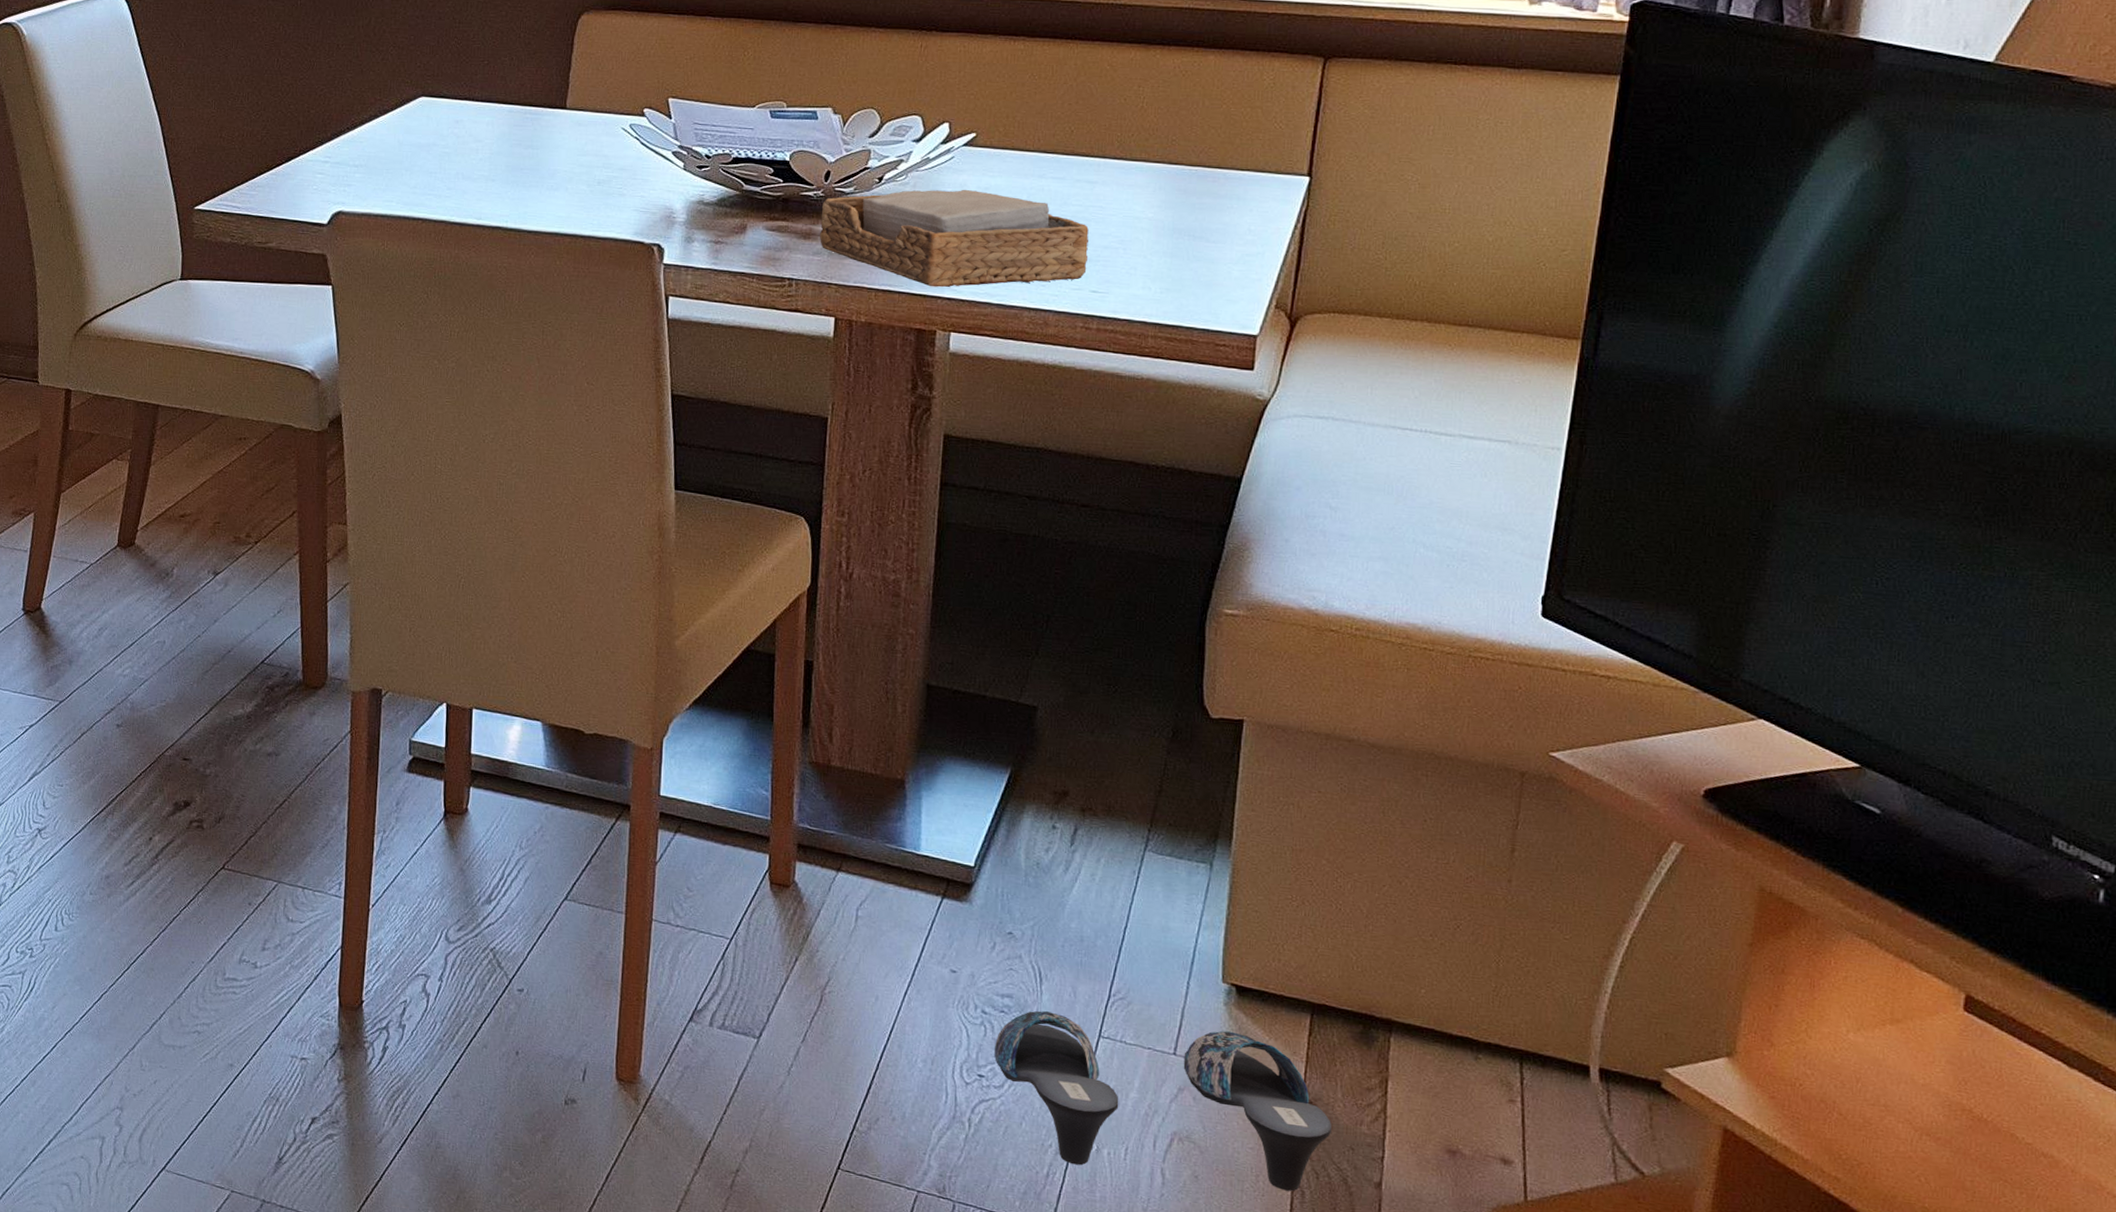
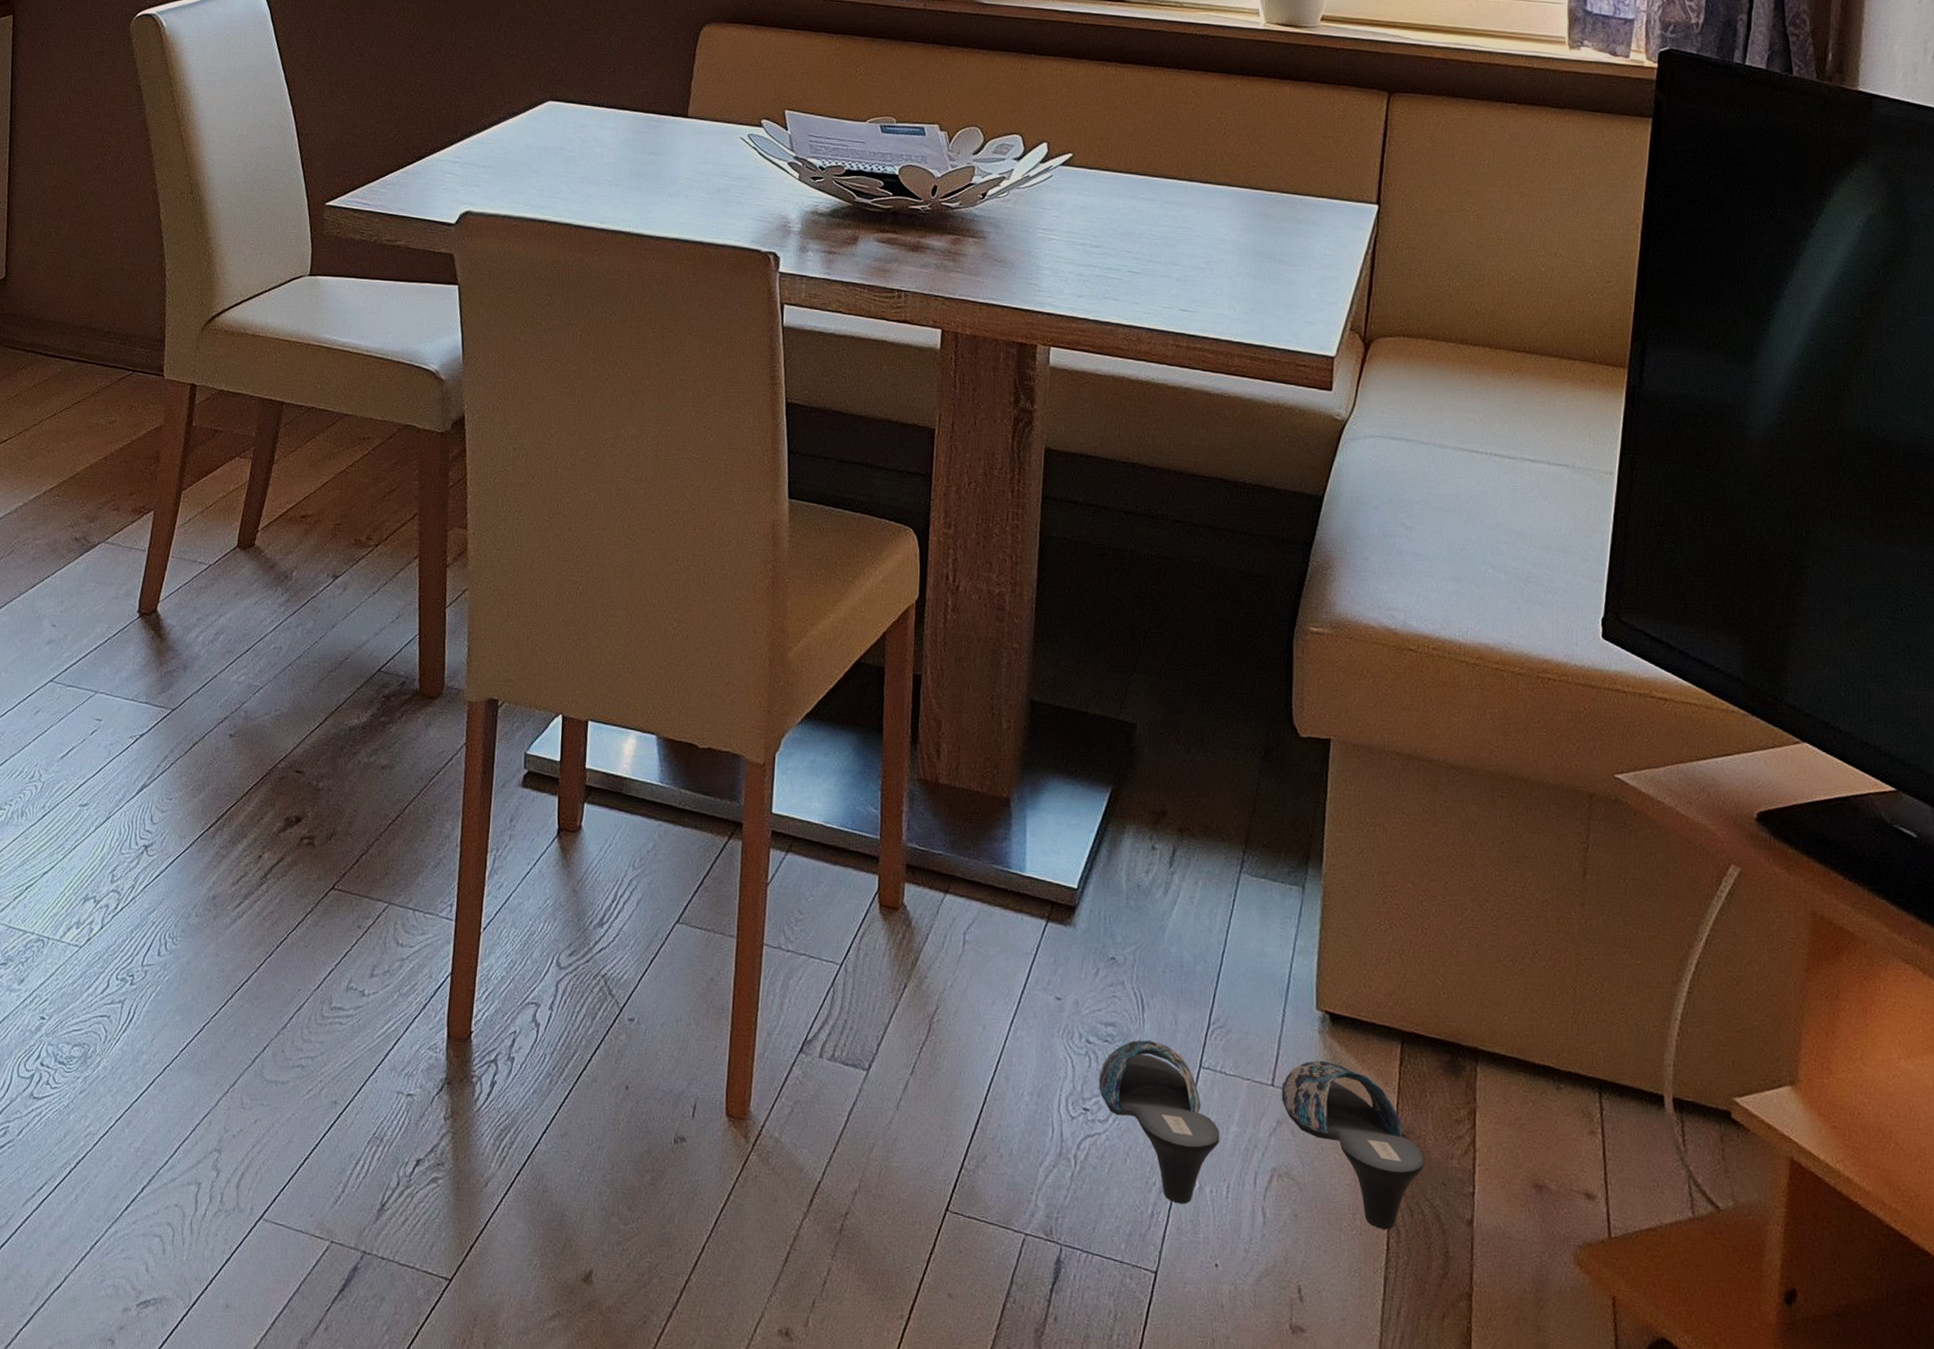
napkin holder: present [820,189,1089,288] -> none [927,207,1178,303]

